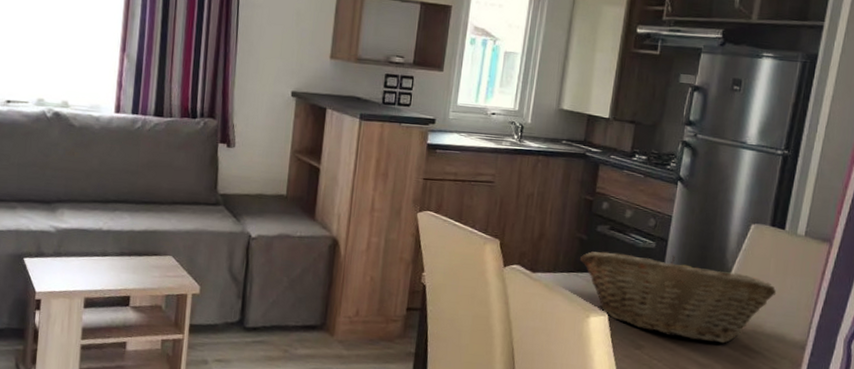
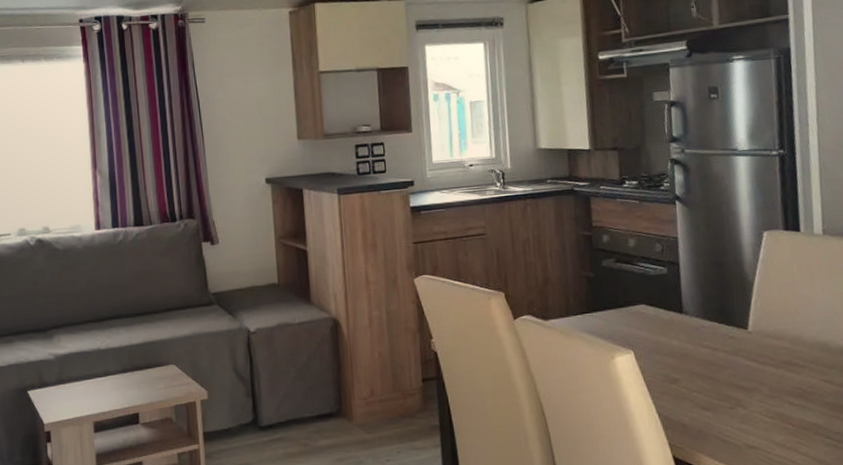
fruit basket: present [580,251,777,344] -> none [591,278,808,365]

